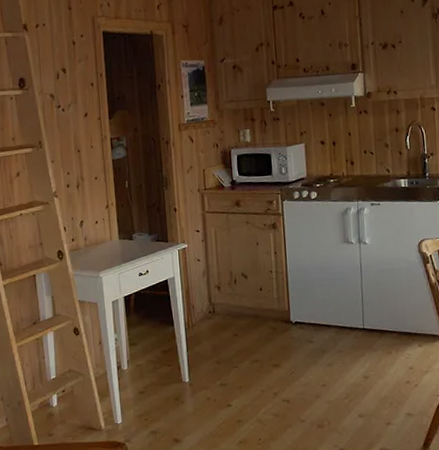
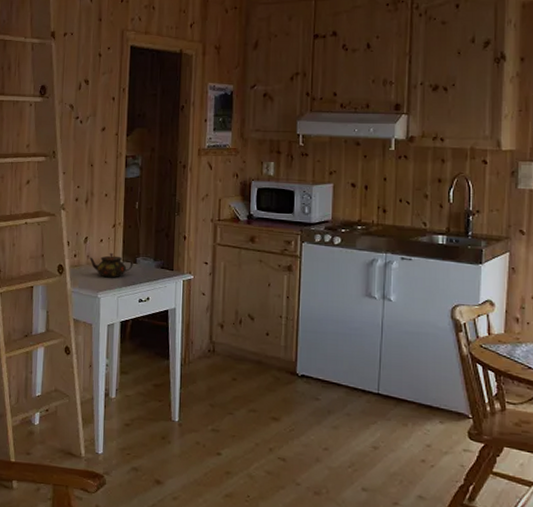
teapot: none [87,233,130,257] -> present [89,253,133,278]

